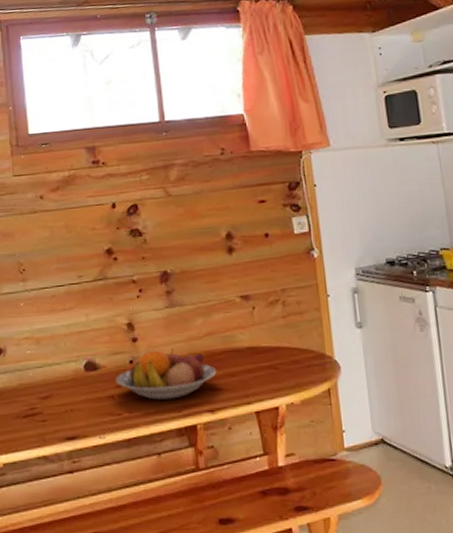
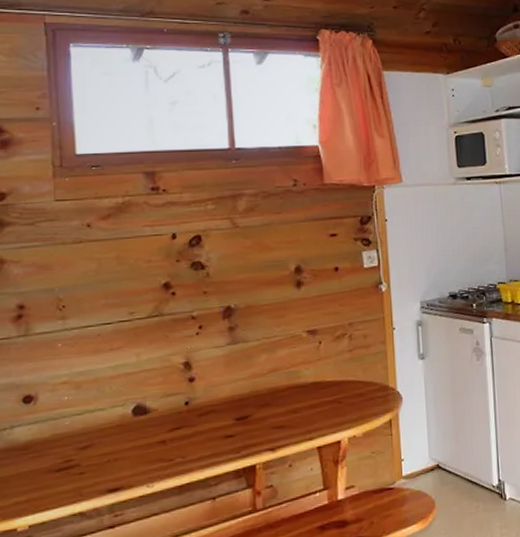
fruit bowl: present [115,348,217,400] -> none [168,386,279,442]

